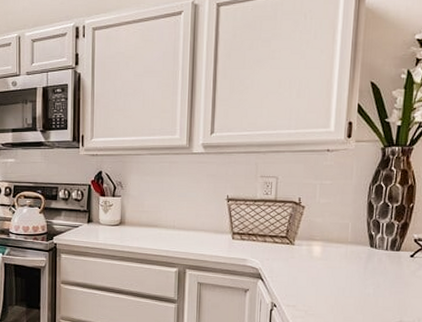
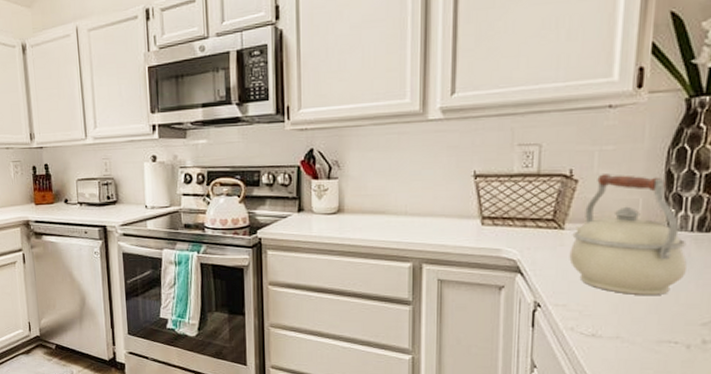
kettle: none [298,202,383,299] -> present [569,174,687,295]

